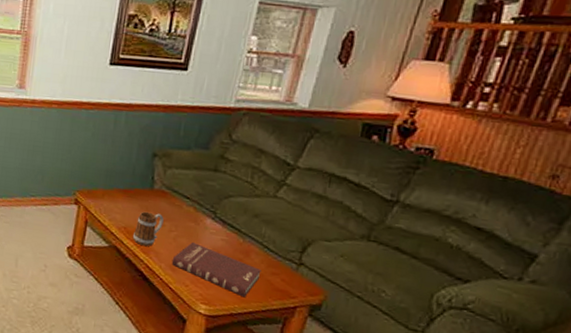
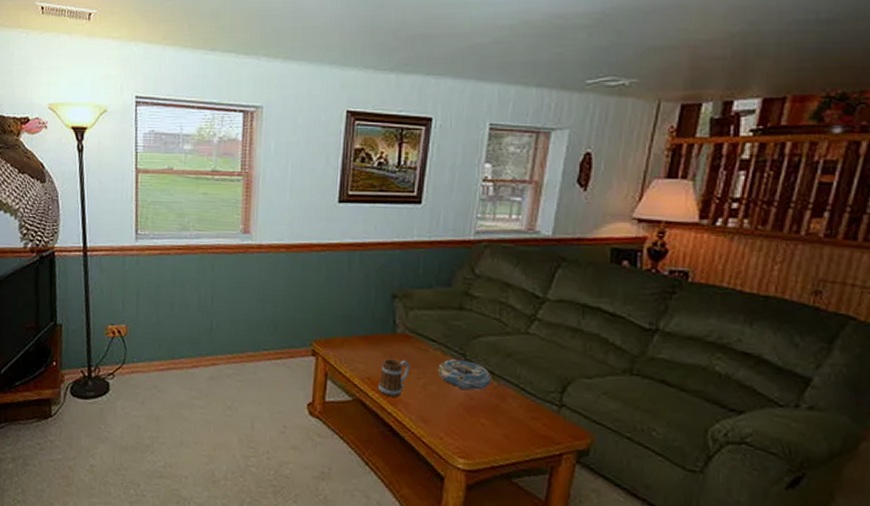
book: present [171,242,262,298] -> none [422,390,521,448]
decorative bowl: none [189,216,238,246] -> present [437,359,491,391]

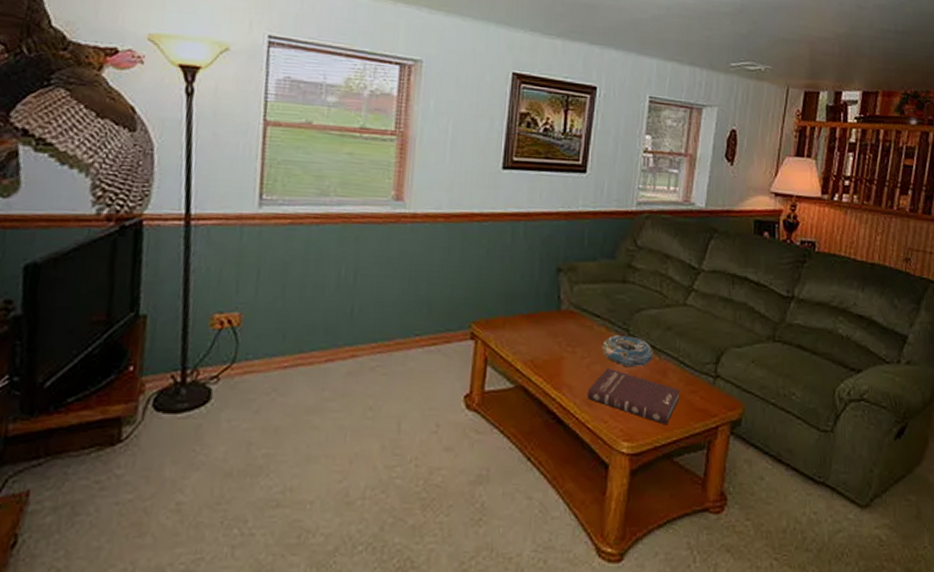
mug: present [378,358,410,398] -> none [542,338,575,381]
book: none [422,390,521,448] -> present [587,369,680,425]

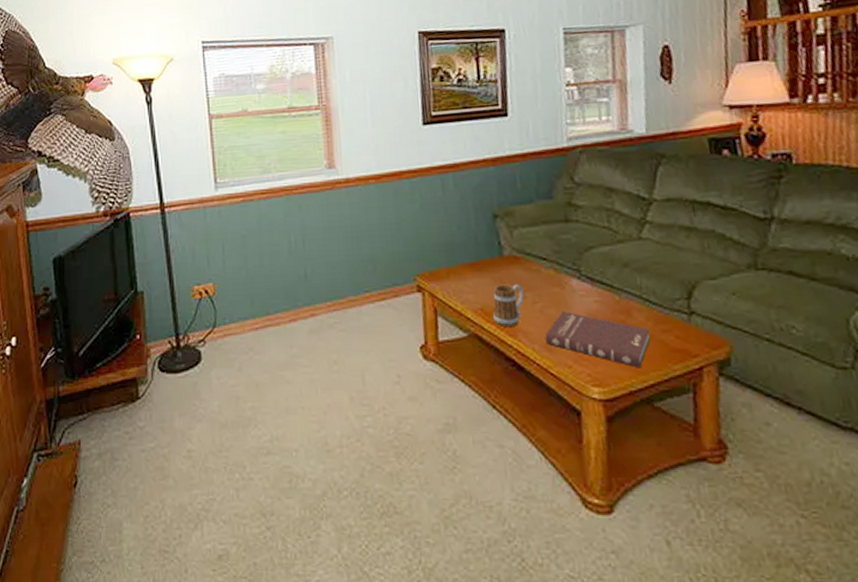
mug: none [542,338,575,381] -> present [493,284,524,328]
decorative bowl: present [602,335,653,368] -> none [553,276,612,309]

